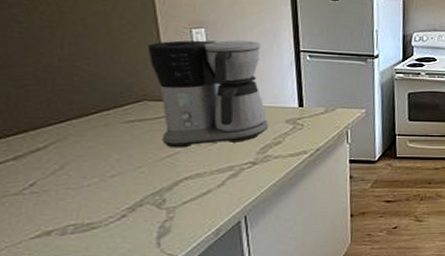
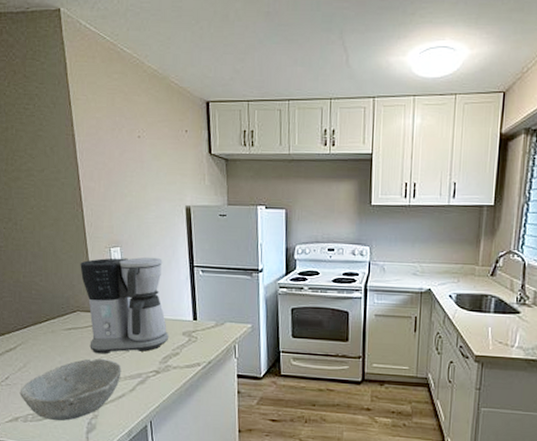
bowl: none [53,152,207,230] -> present [19,358,122,421]

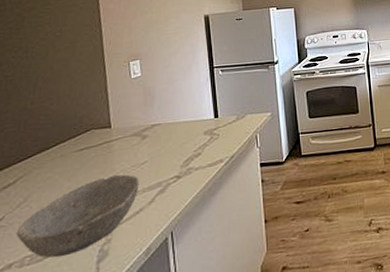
coffee maker: present [80,257,169,354] -> none [96,64,191,171]

